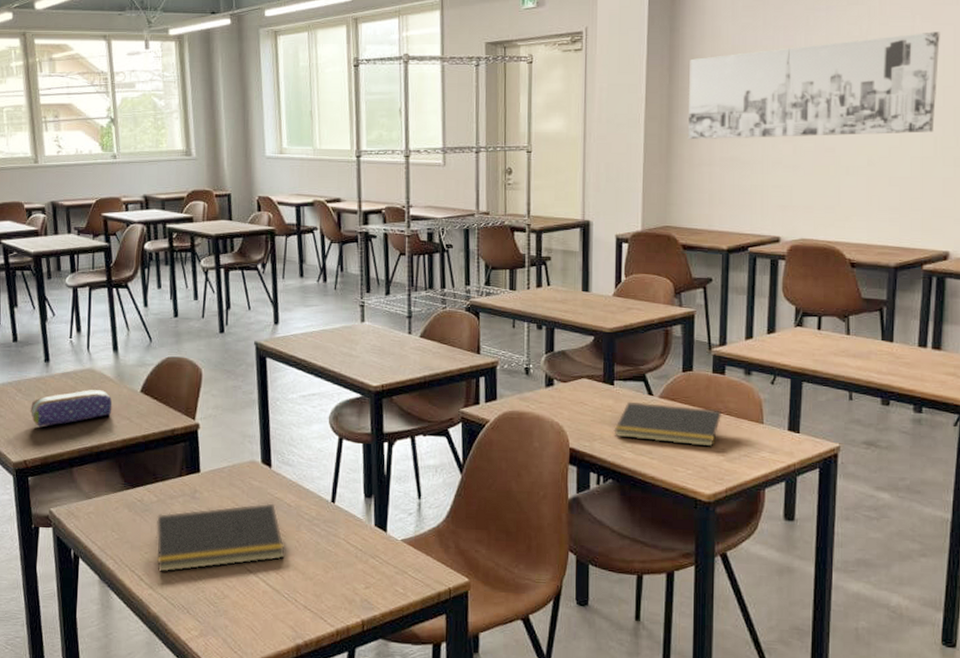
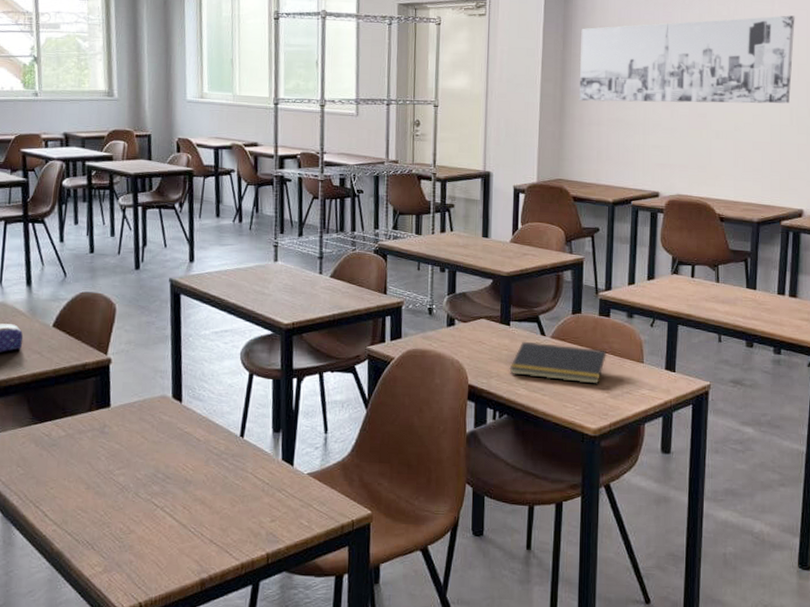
notepad: present [155,503,285,573] -> none [61,437,193,509]

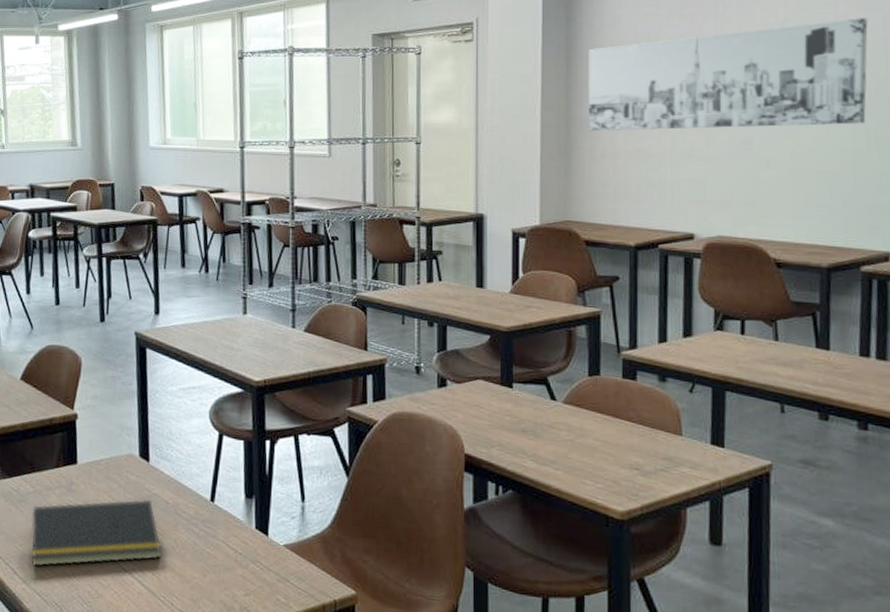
notepad: none [61,437,193,509] -> present [30,499,162,568]
notepad: present [509,341,608,384] -> none [513,406,635,459]

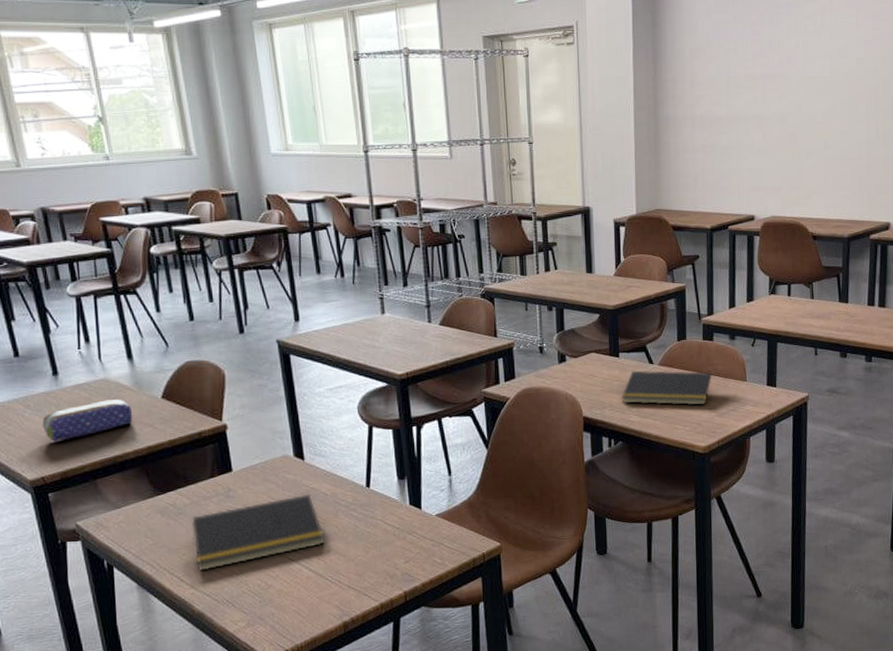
notepad: none [513,406,635,459] -> present [621,370,713,405]
wall art: present [588,18,868,131] -> none [671,27,879,129]

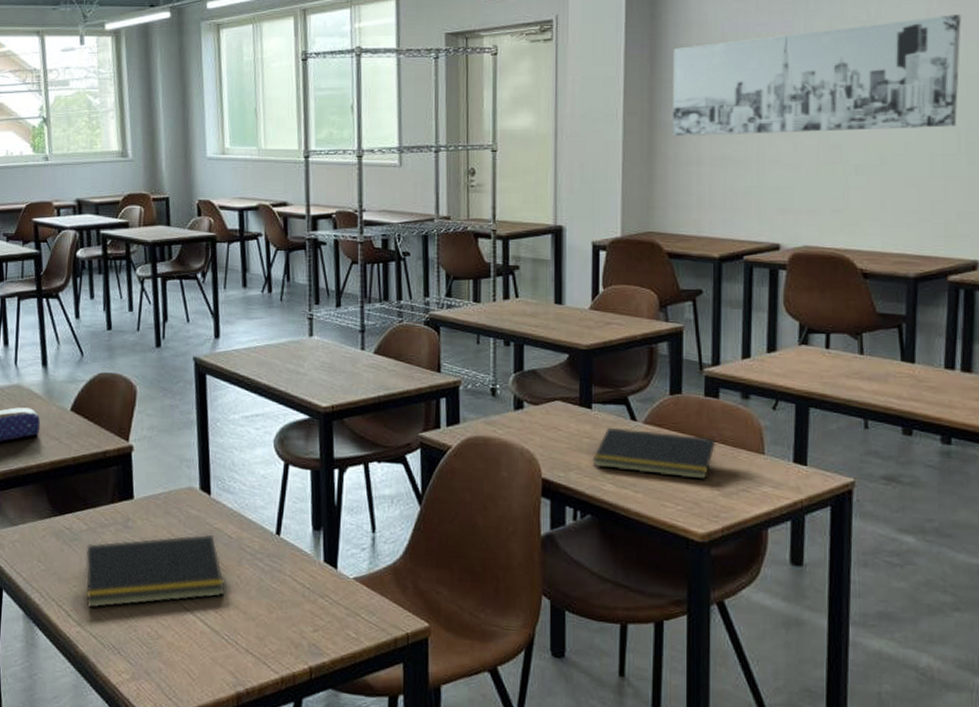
wall art: none [671,27,879,129] -> present [673,14,961,137]

